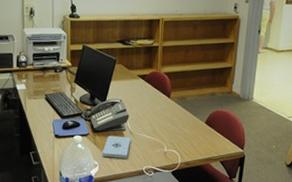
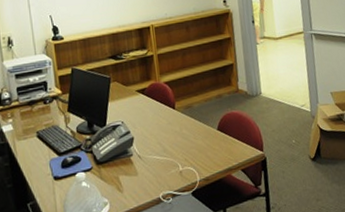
notepad: present [102,135,132,159] -> none [110,161,141,192]

